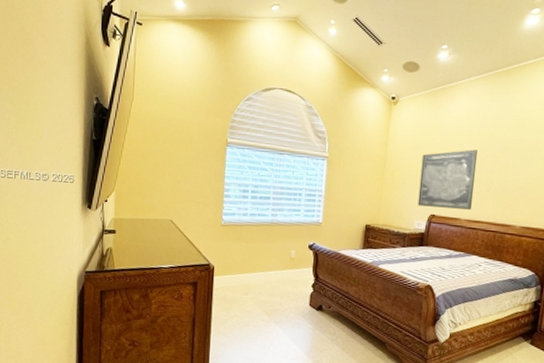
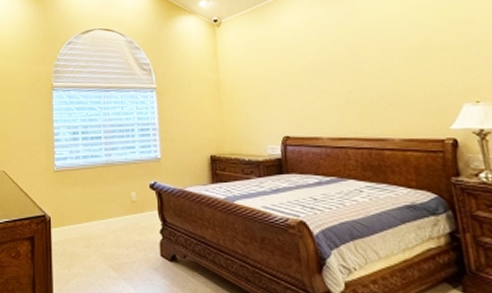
wall art: present [417,149,477,210] -> none [259,59,333,128]

